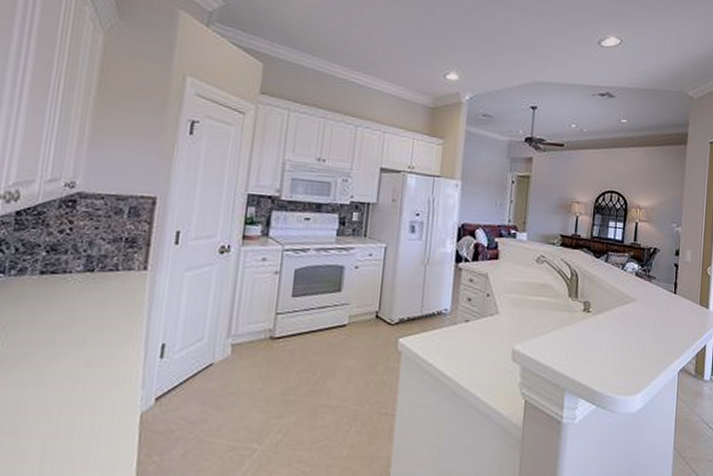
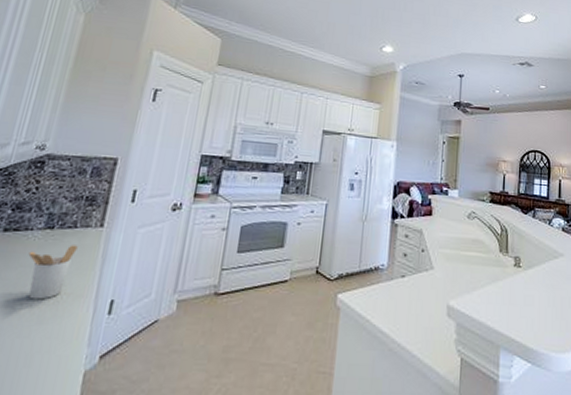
utensil holder: none [69,288,122,344] -> present [28,245,78,300]

